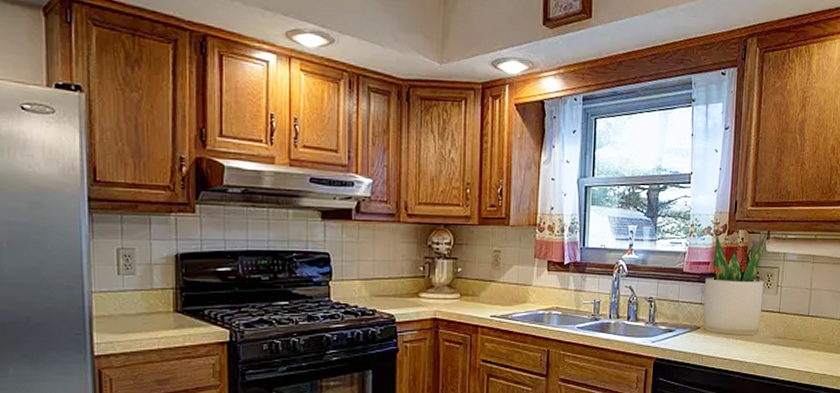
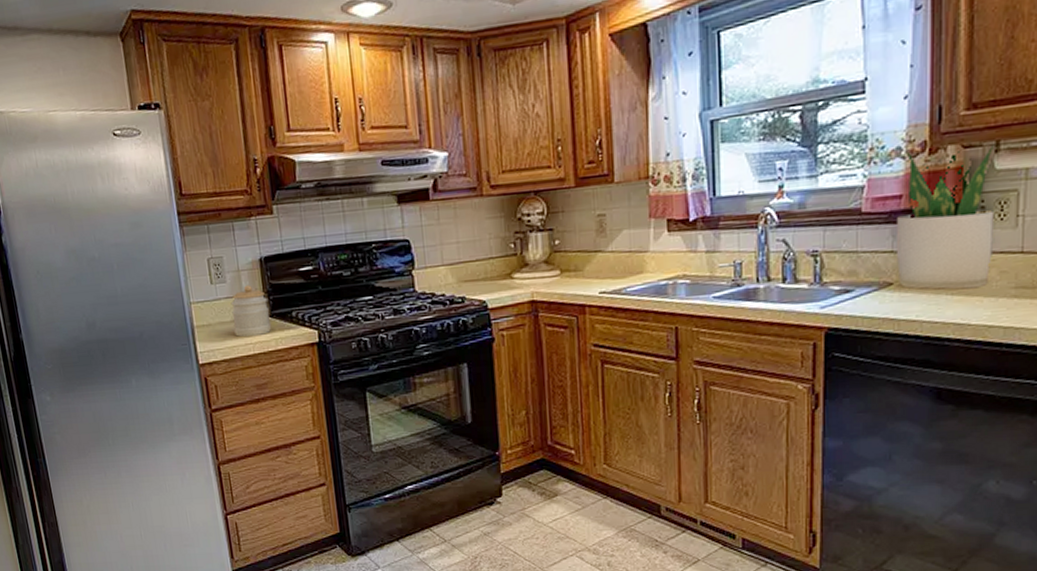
jar: none [138,279,181,332] -> present [230,284,271,338]

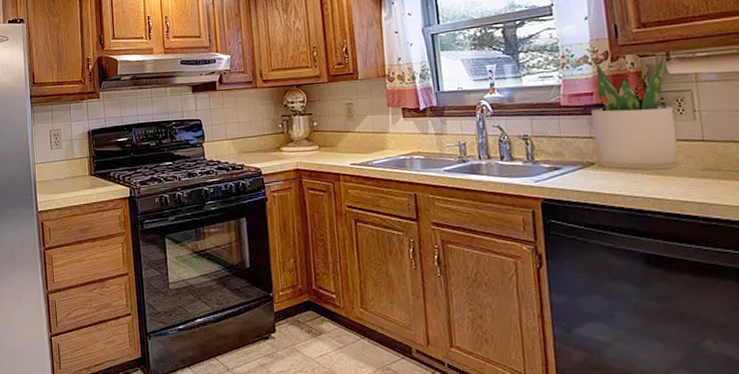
jar: present [230,284,271,338] -> none [65,150,94,192]

